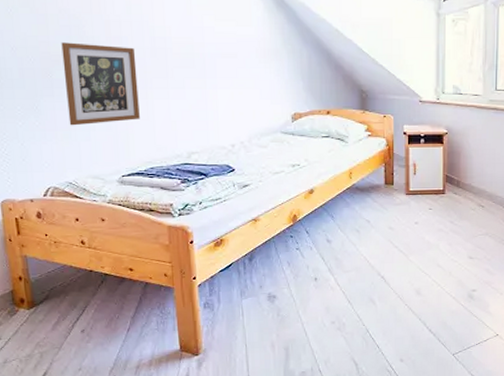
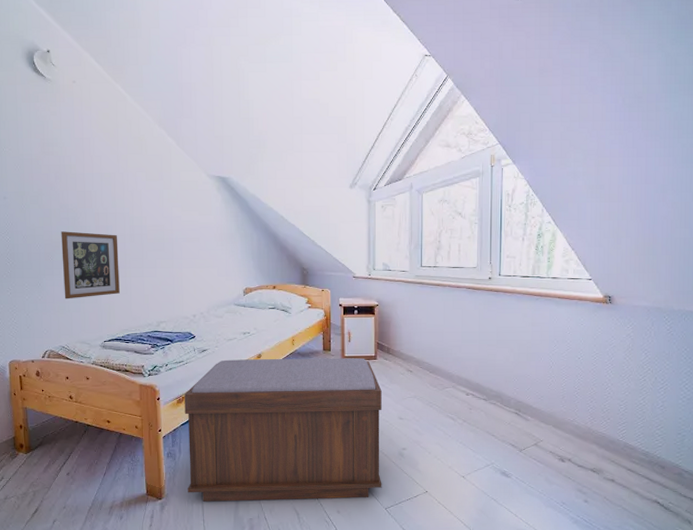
bench: none [223,192,450,356] -> present [184,358,382,502]

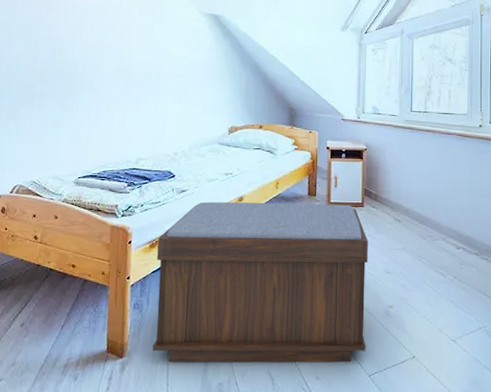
picture frame: present [61,231,120,299] -> none [42,62,104,132]

